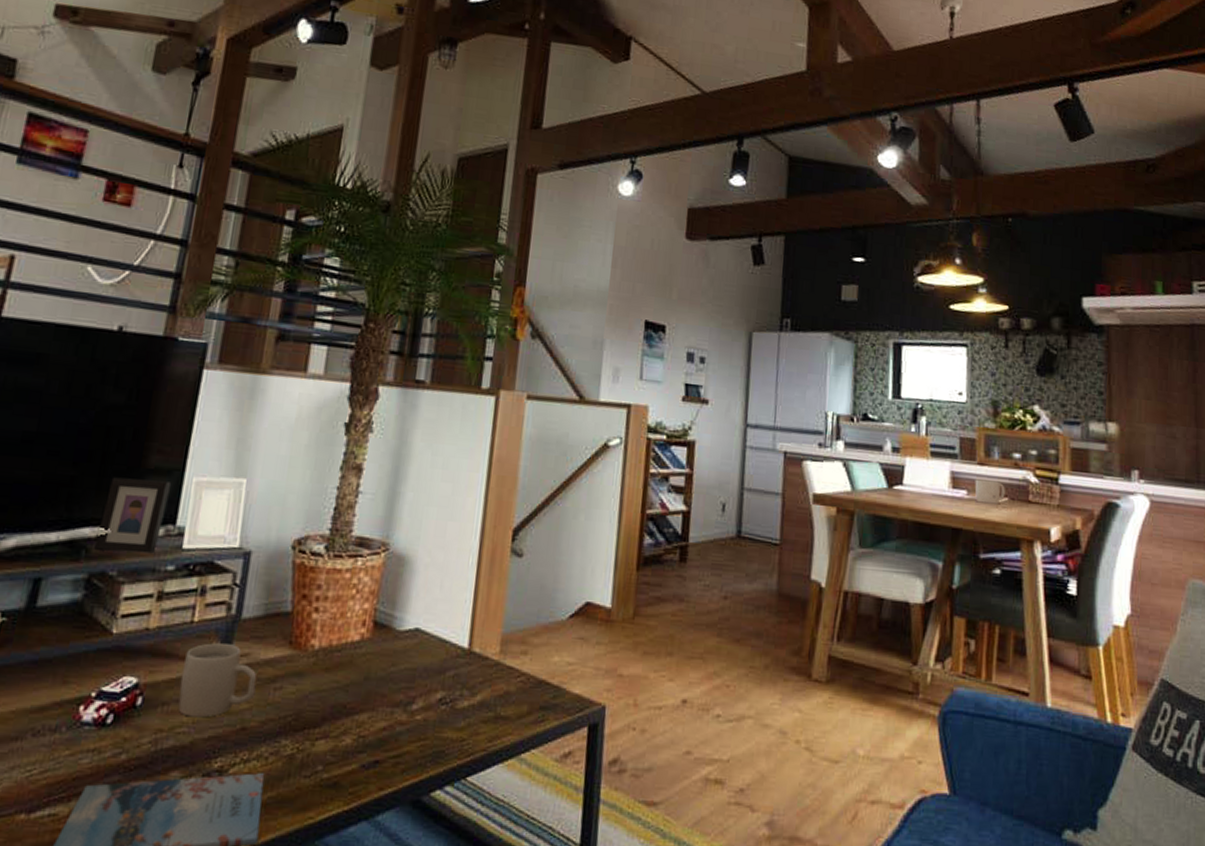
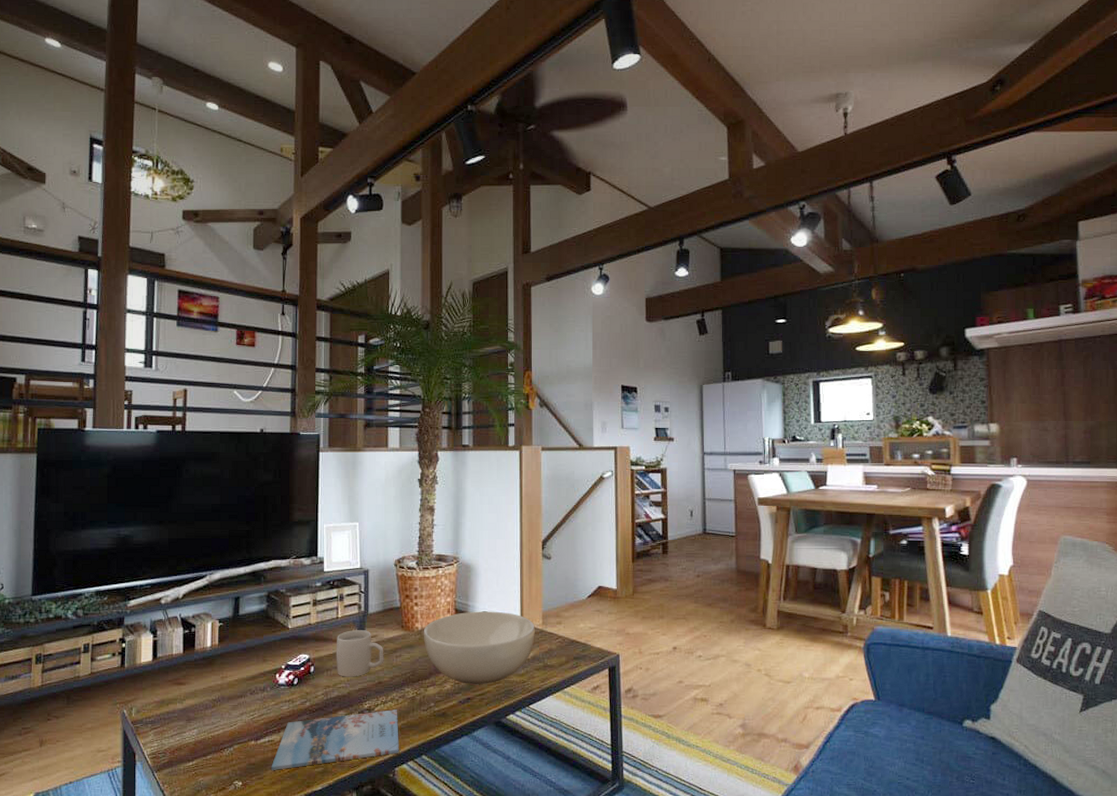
picture frame: present [94,477,171,554] -> none [269,529,310,576]
bowl: none [319,626,489,740] -> present [423,611,535,684]
mug: present [975,479,1005,506] -> none [883,476,908,494]

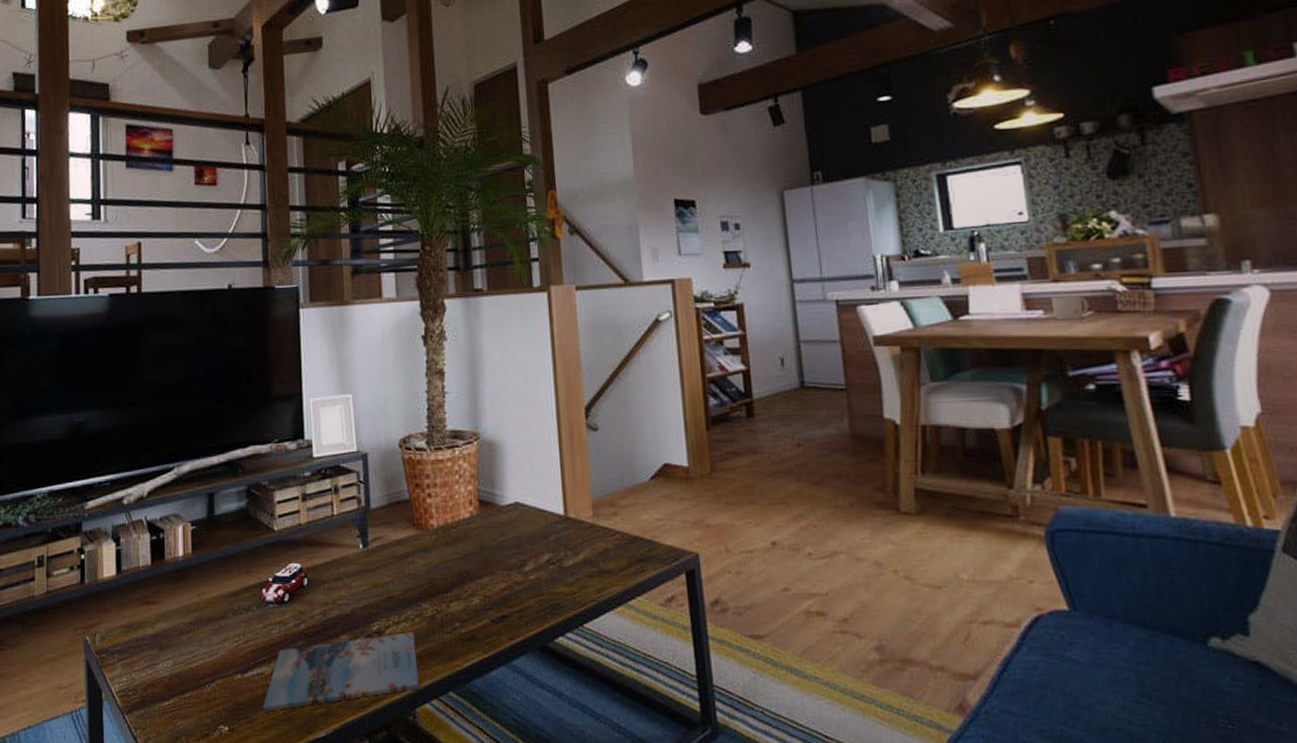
mug: present [336,630,384,677] -> none [332,530,394,591]
bowl: present [423,611,535,684] -> none [440,501,585,597]
mug: none [883,476,908,494] -> present [1051,295,1089,321]

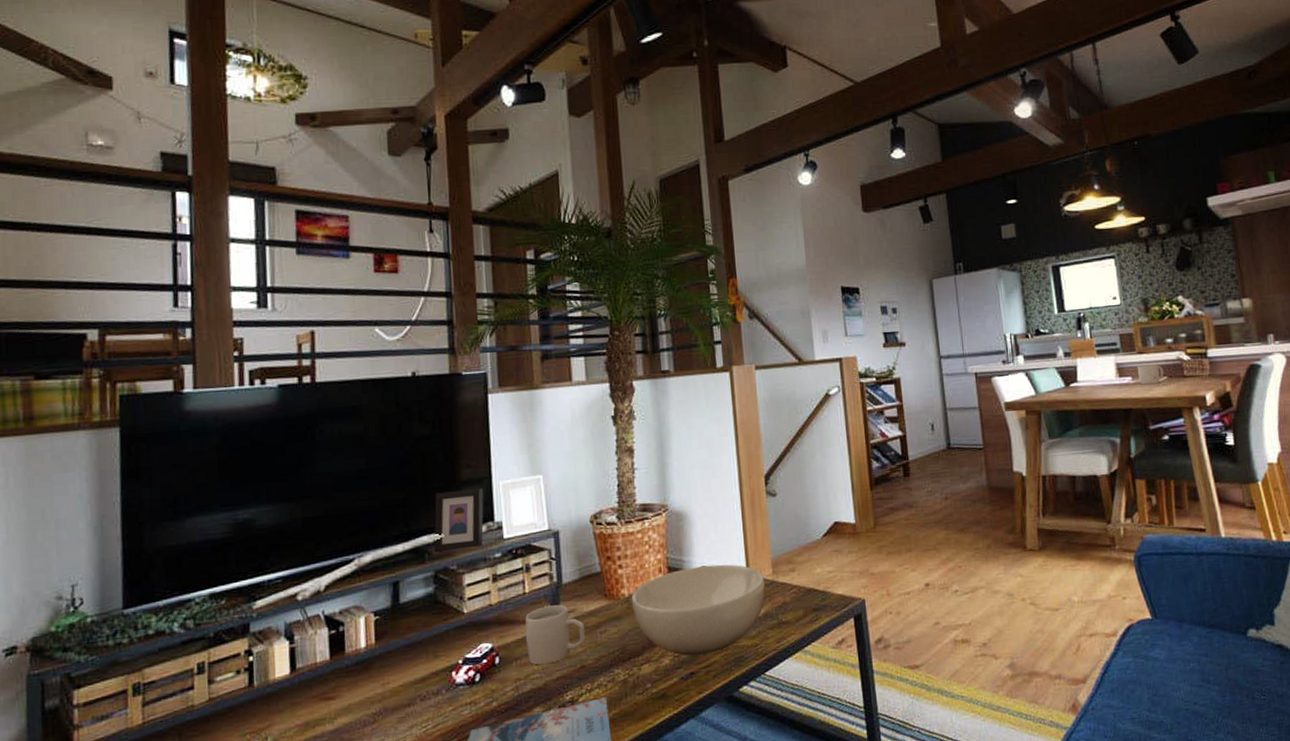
picture frame: none [247,405,294,466] -> present [434,489,484,552]
mug: none [332,530,394,591] -> present [524,605,586,666]
bowl: none [440,501,585,597] -> present [631,564,765,656]

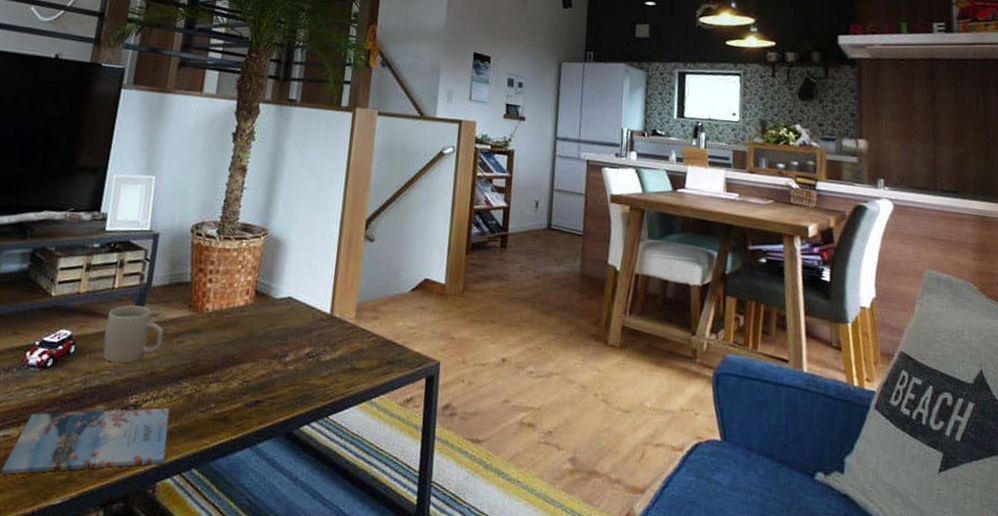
picture frame: present [434,489,484,552] -> none [37,173,96,234]
bowl: present [631,564,765,656] -> none [212,295,347,385]
mug: present [1137,364,1164,385] -> none [745,184,771,207]

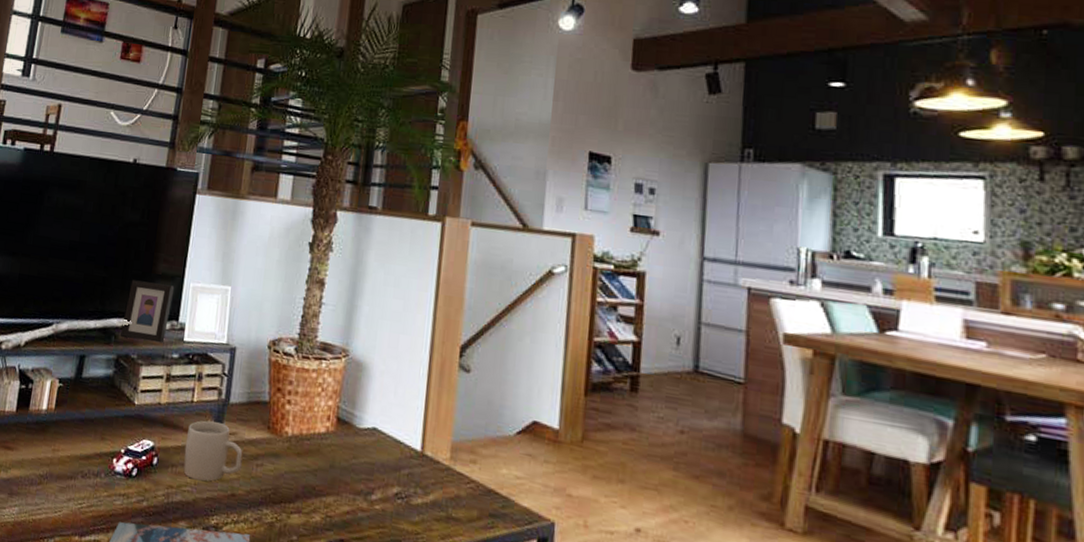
picture frame: none [37,173,96,234] -> present [121,280,174,343]

